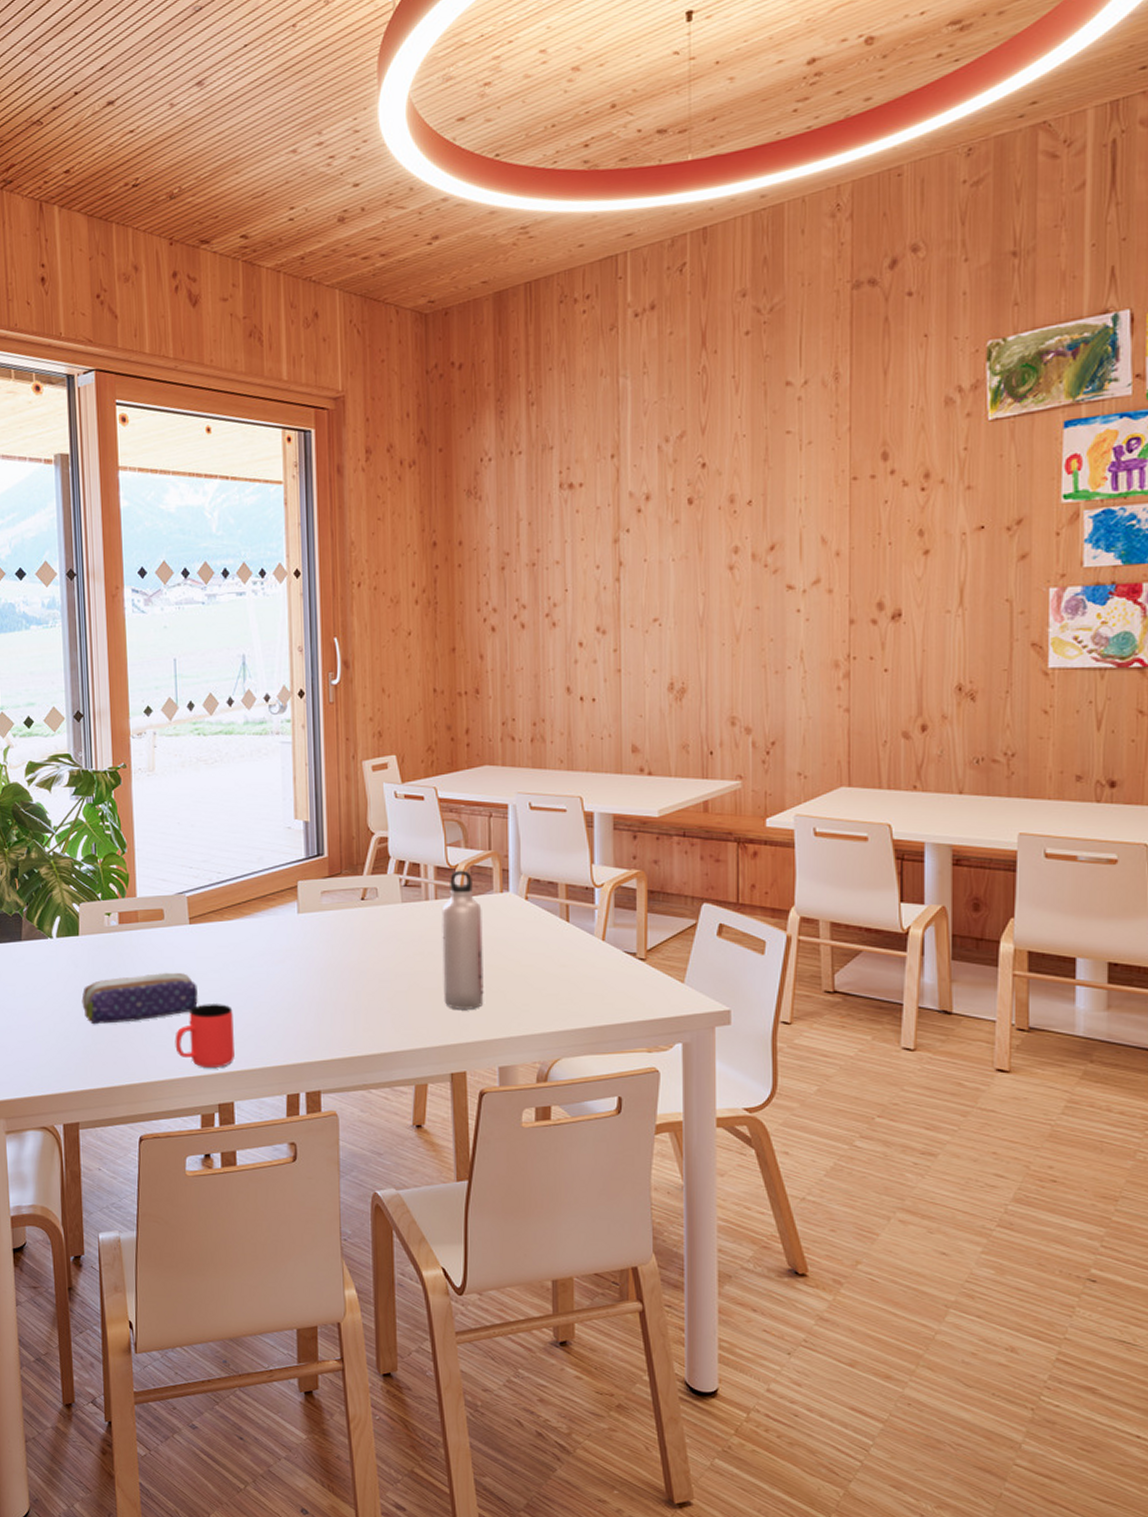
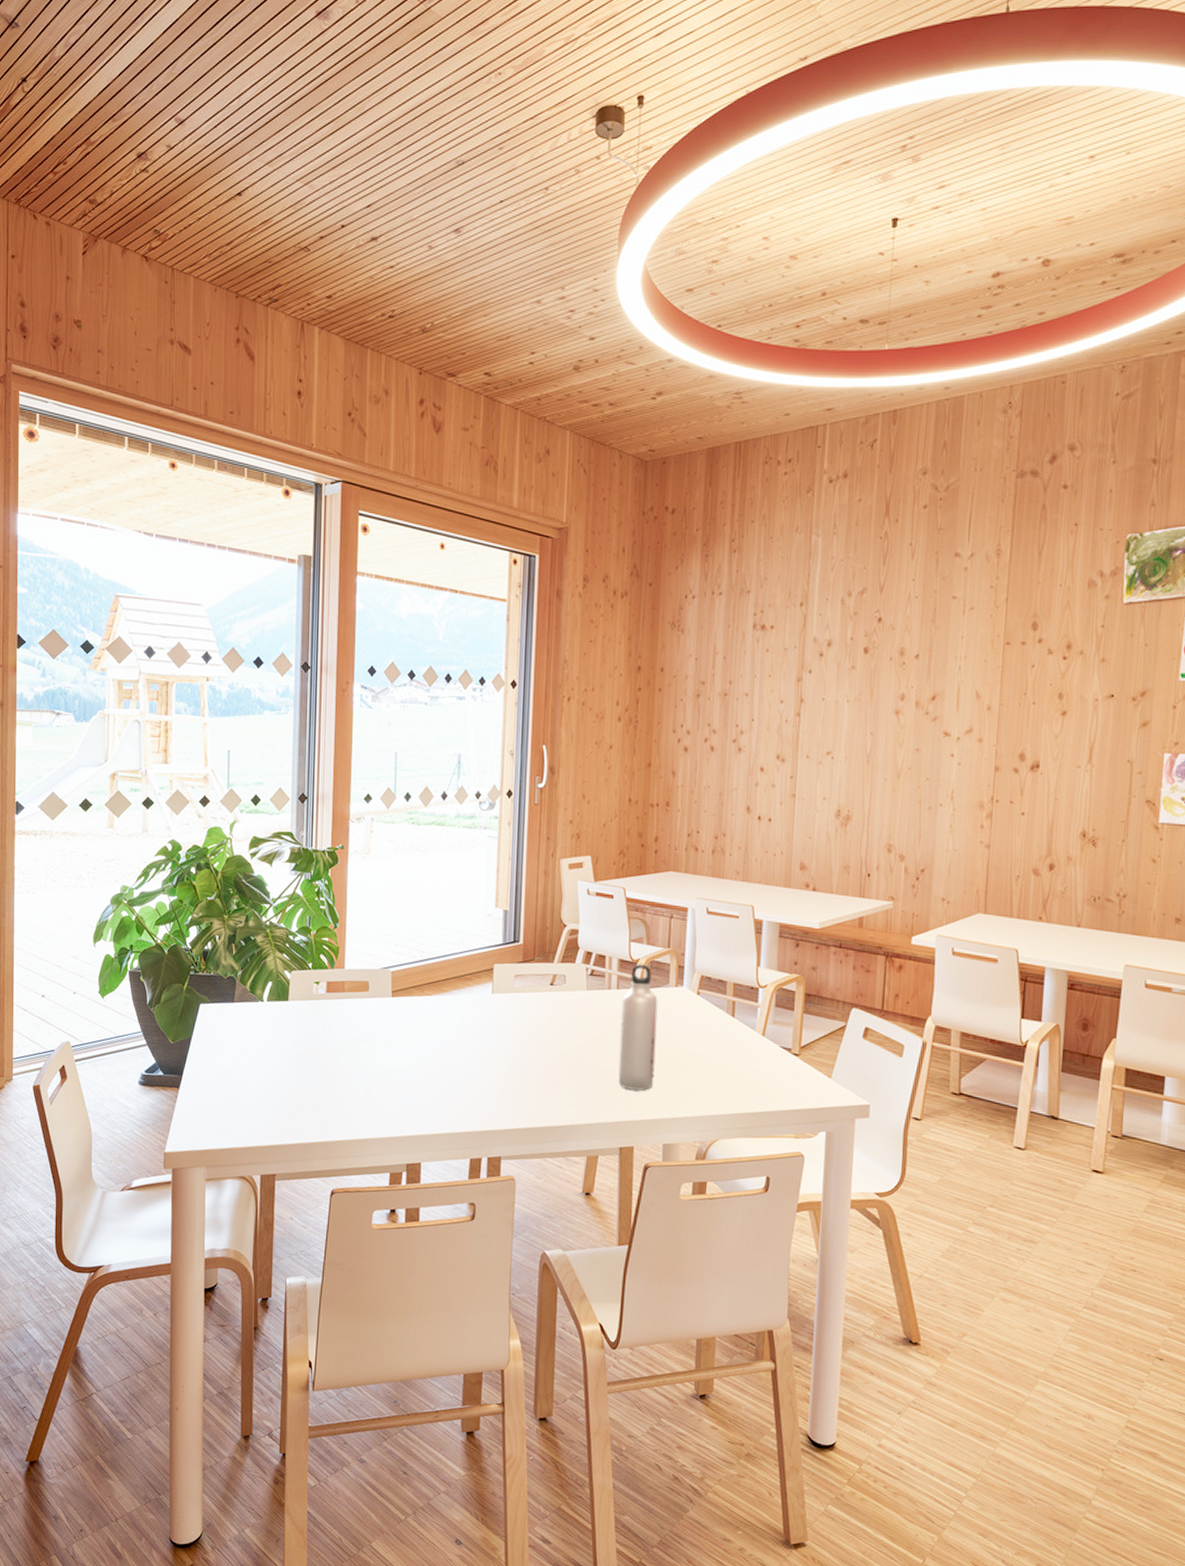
pencil case: present [81,973,198,1025] -> none [286,1040,395,1085]
cup: present [175,1004,235,1069] -> none [370,1071,426,1131]

